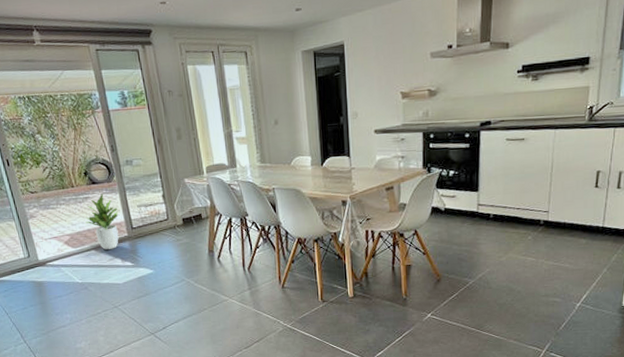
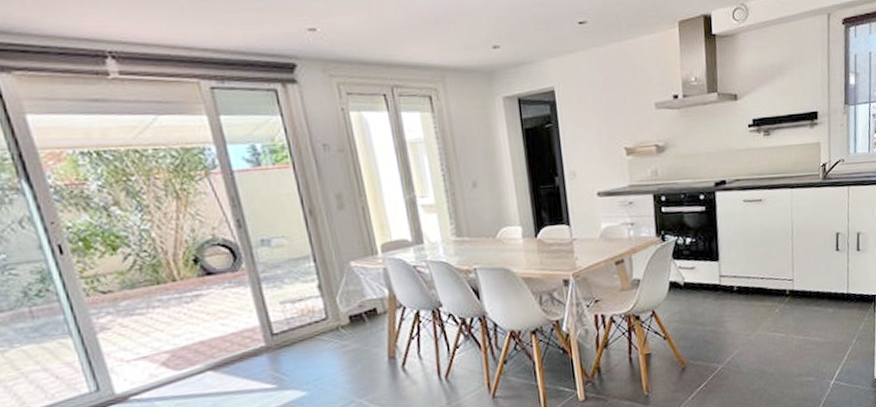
potted plant: present [85,194,119,250] -> none [196,288,251,369]

